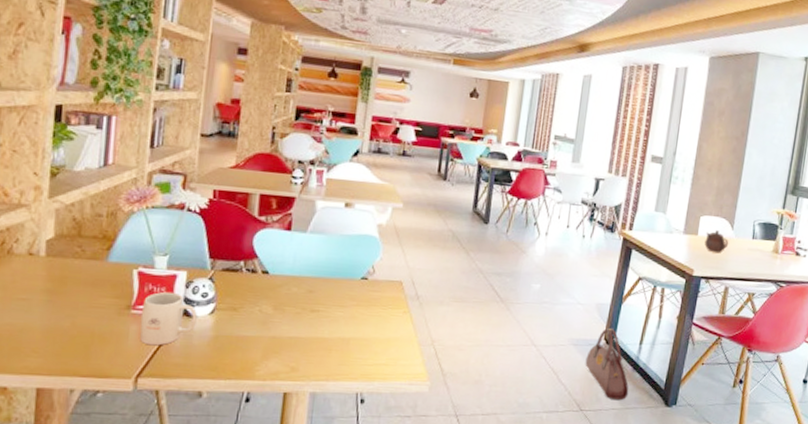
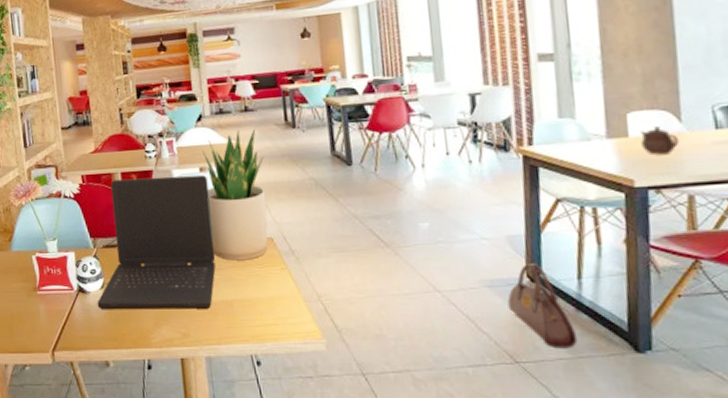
mug: present [139,291,197,346] -> none [45,272,91,322]
laptop: none [201,200,351,345] -> present [97,175,216,310]
planter: none [341,172,411,301] -> present [201,129,268,261]

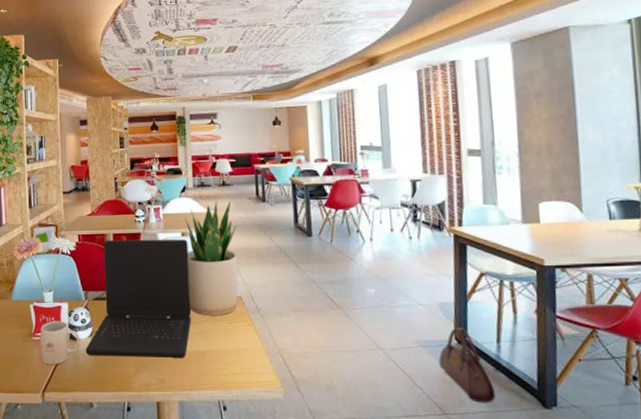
mug: none [45,272,91,322] -> present [39,320,80,365]
teapot: present [640,126,680,156] -> none [549,215,581,240]

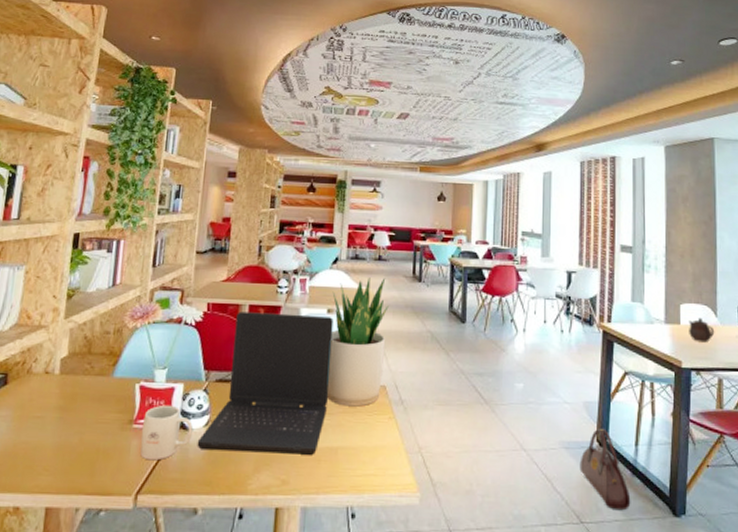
teapot: none [549,215,581,240] -> present [689,318,715,343]

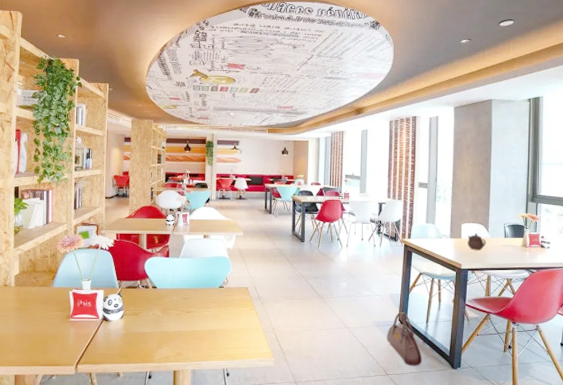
mug: present [140,404,193,461] -> none [76,305,112,342]
laptop: present [197,311,333,455] -> none [116,239,208,335]
planter: present [327,277,389,407] -> none [206,212,248,302]

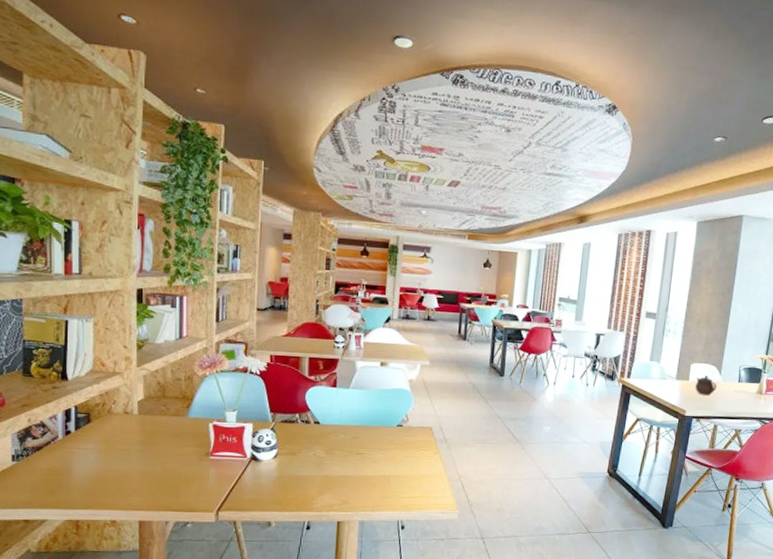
handbag: present [386,312,422,366] -> none [591,463,631,524]

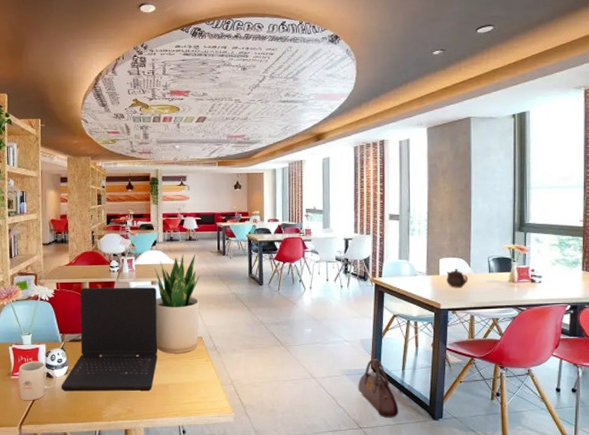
mug: none [217,440,263,485] -> present [18,360,56,401]
laptop: none [267,363,386,481] -> present [61,287,158,391]
planter: none [381,335,436,444] -> present [154,254,200,354]
handbag: none [591,463,631,524] -> present [358,359,399,418]

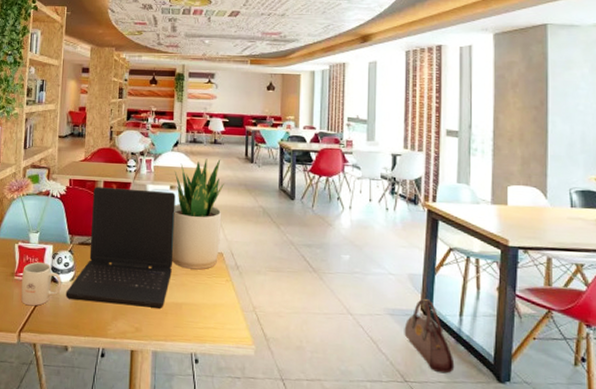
teapot: present [446,269,468,288] -> none [516,199,544,223]

